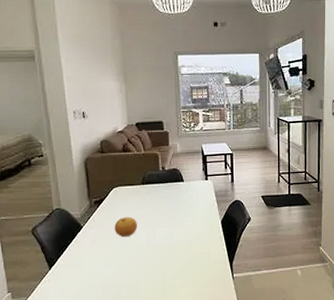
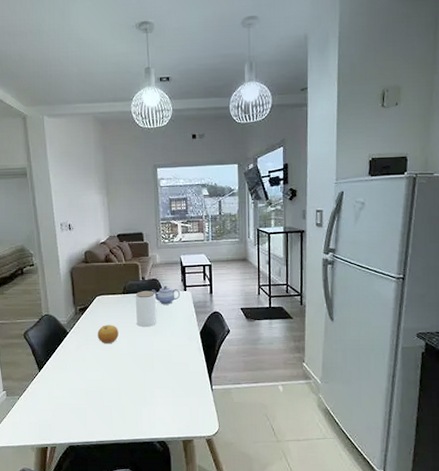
jar: none [154,181,178,219] -> present [135,291,157,328]
teapot: none [171,176,202,195] -> present [151,286,181,305]

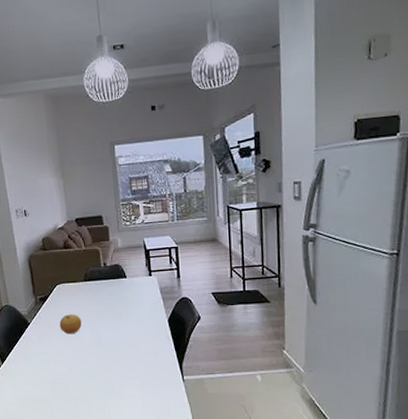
jar: present [135,291,157,328] -> none [97,277,122,316]
teapot: present [151,286,181,305] -> none [114,271,146,292]

